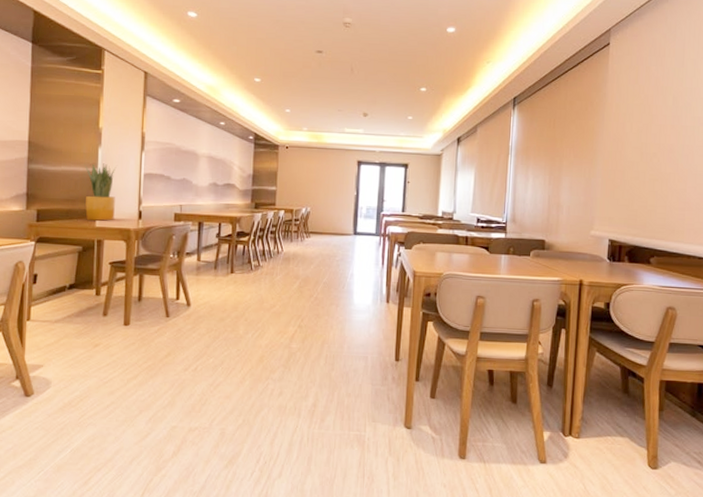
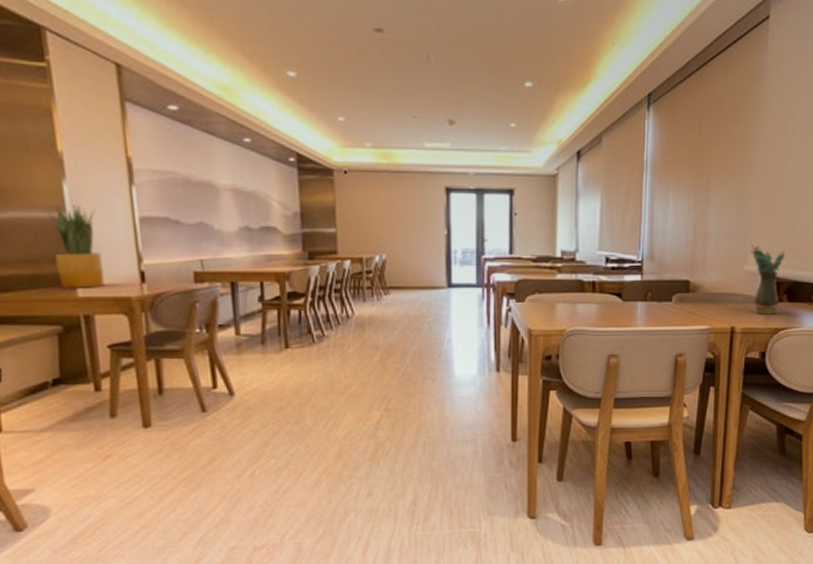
vase: none [596,214,626,273] -> present [751,244,786,316]

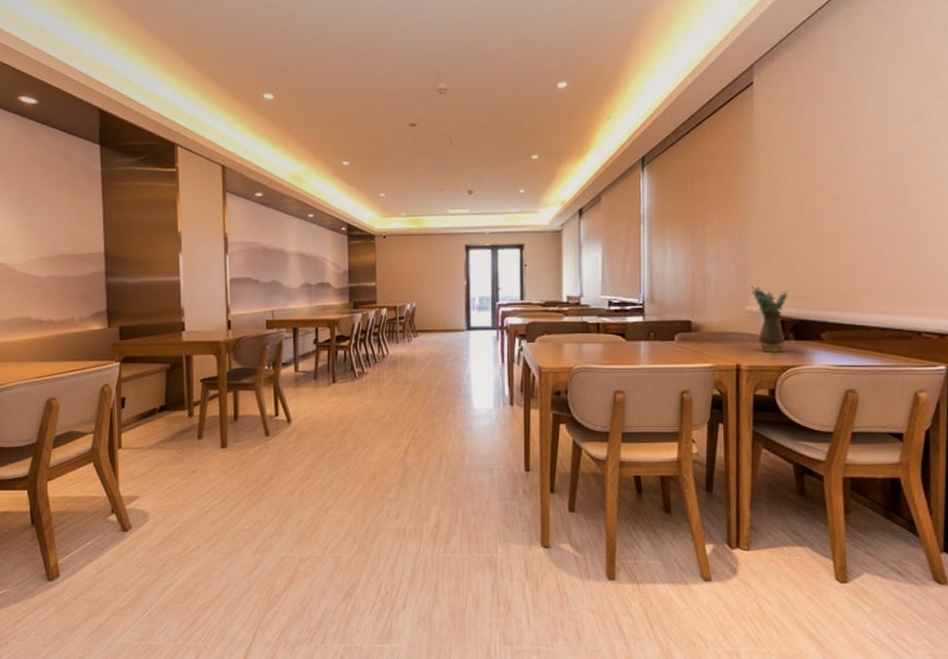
planter: present [43,204,105,288] -> none [165,270,202,335]

